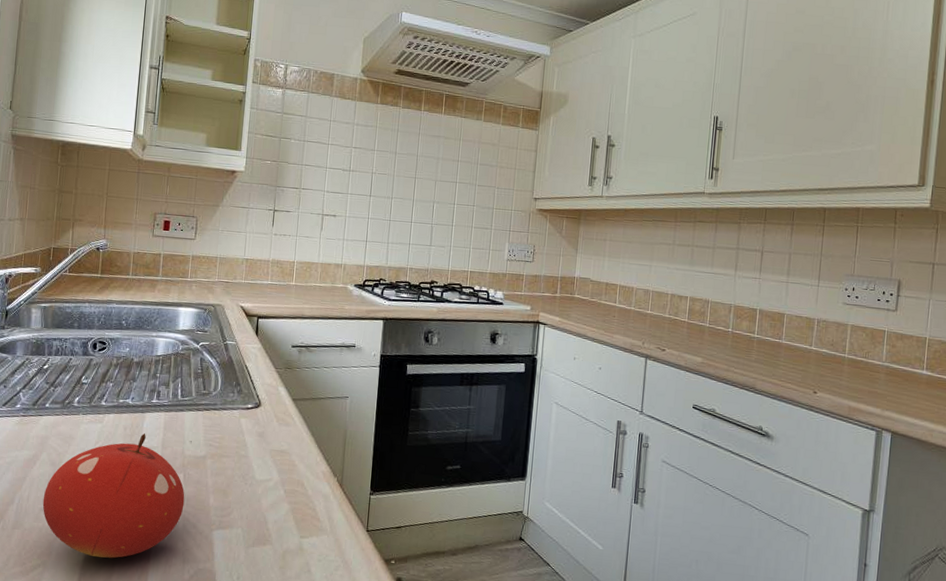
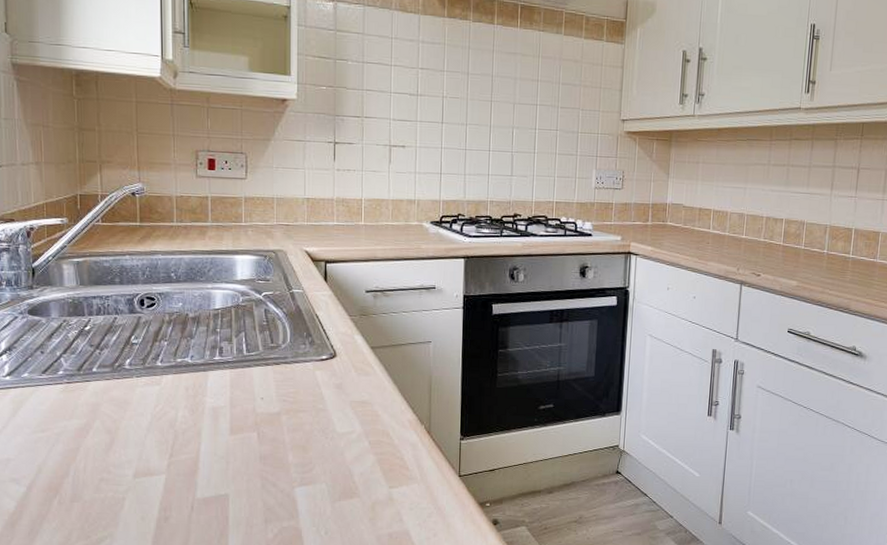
fruit: present [42,432,185,558] -> none [102,392,261,524]

